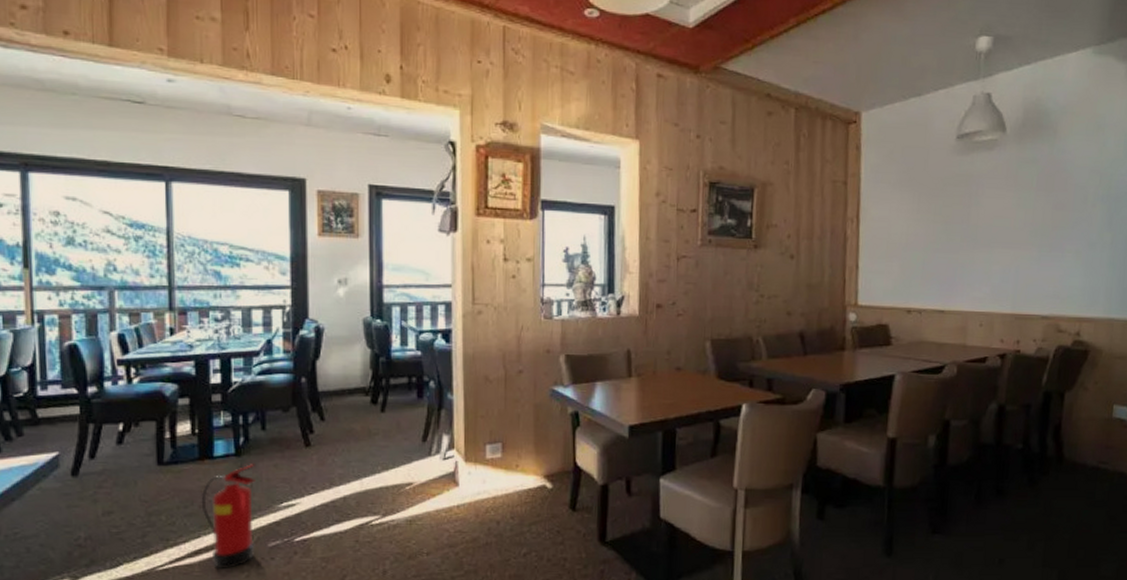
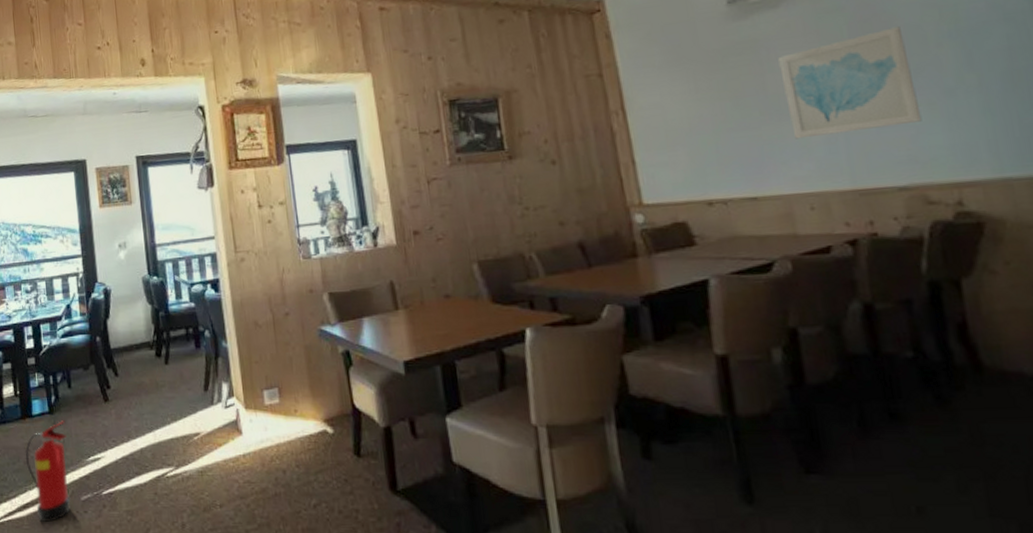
wall art: none [981,184,1073,267] -> present [778,26,922,139]

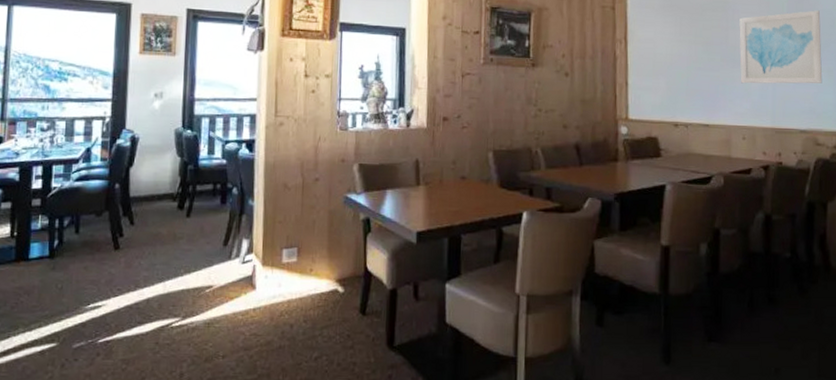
fire extinguisher: present [25,420,71,523] -> none [13,266,67,371]

